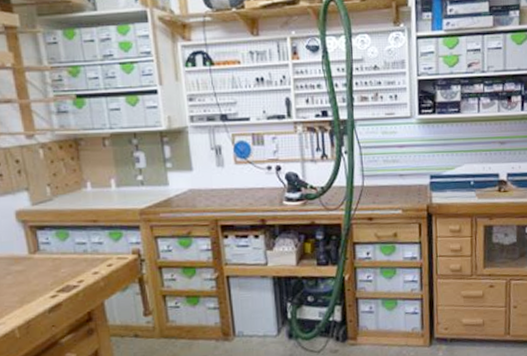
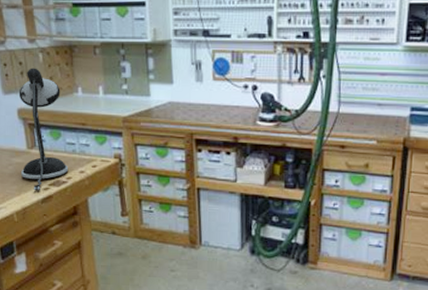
desk lamp: none [16,165,80,300] -> present [18,68,69,191]

